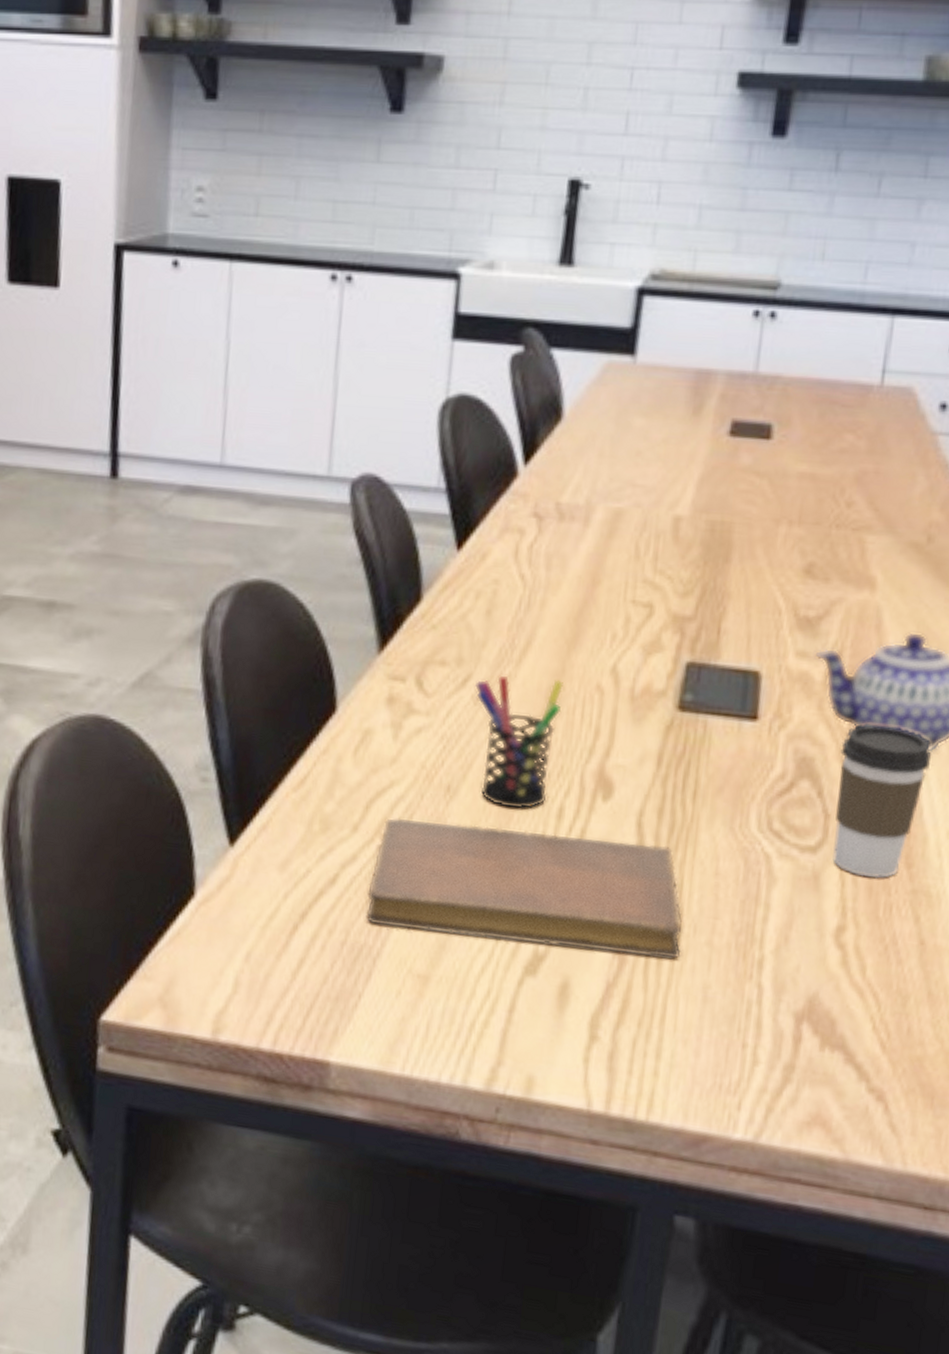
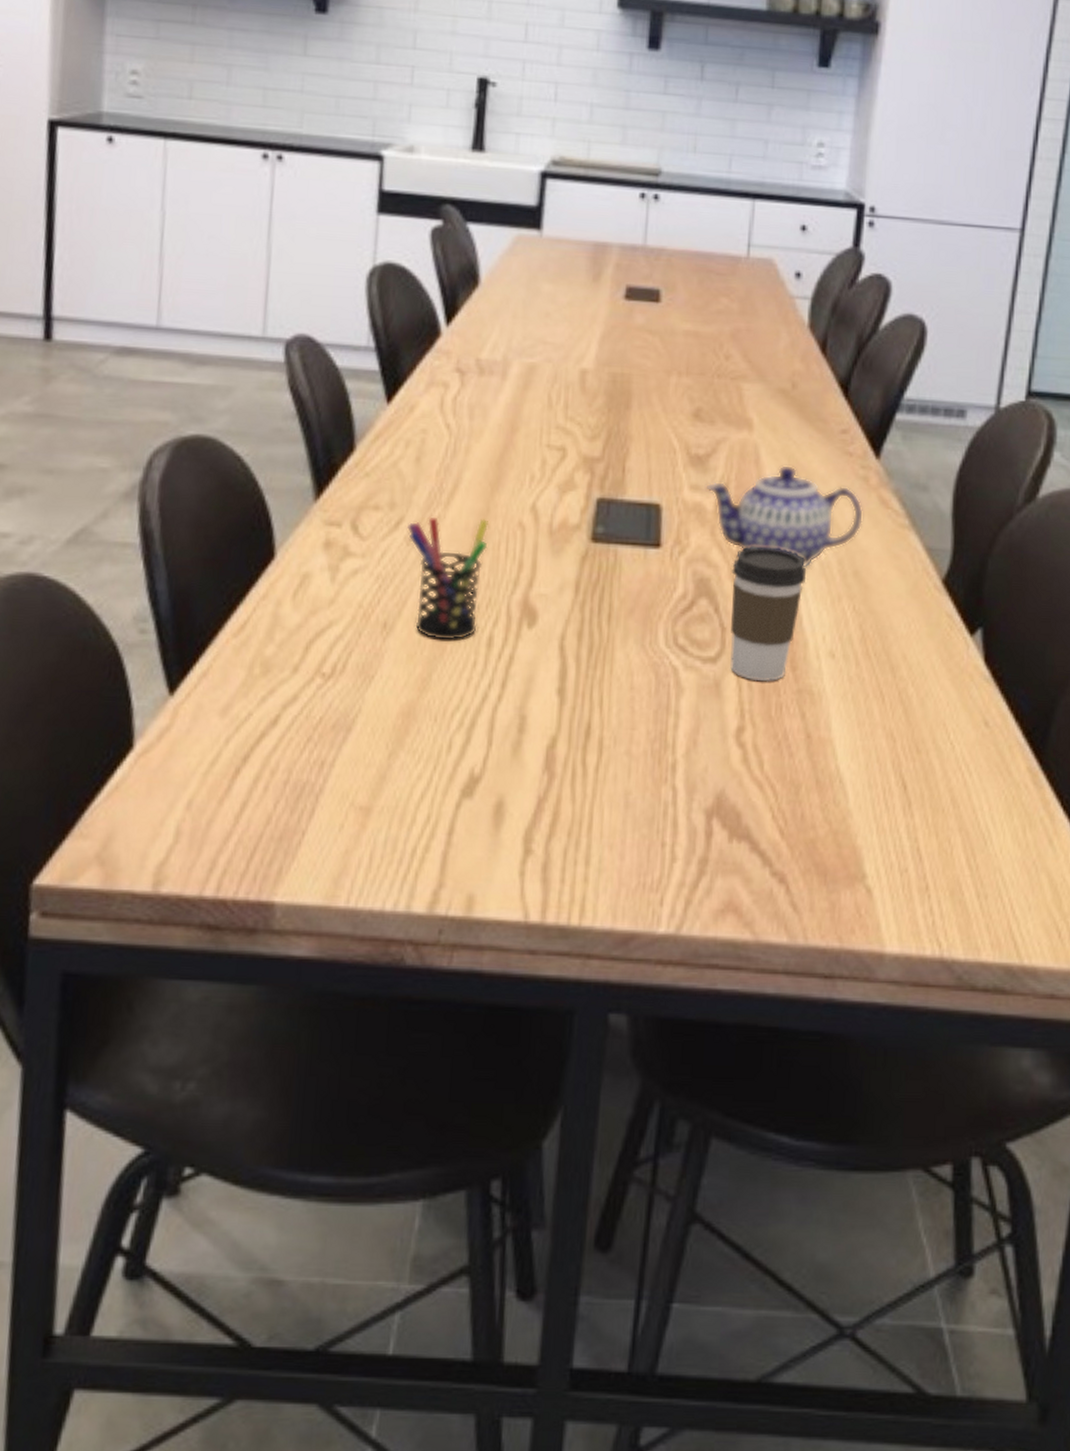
notebook: present [365,817,683,958] -> none [307,656,604,770]

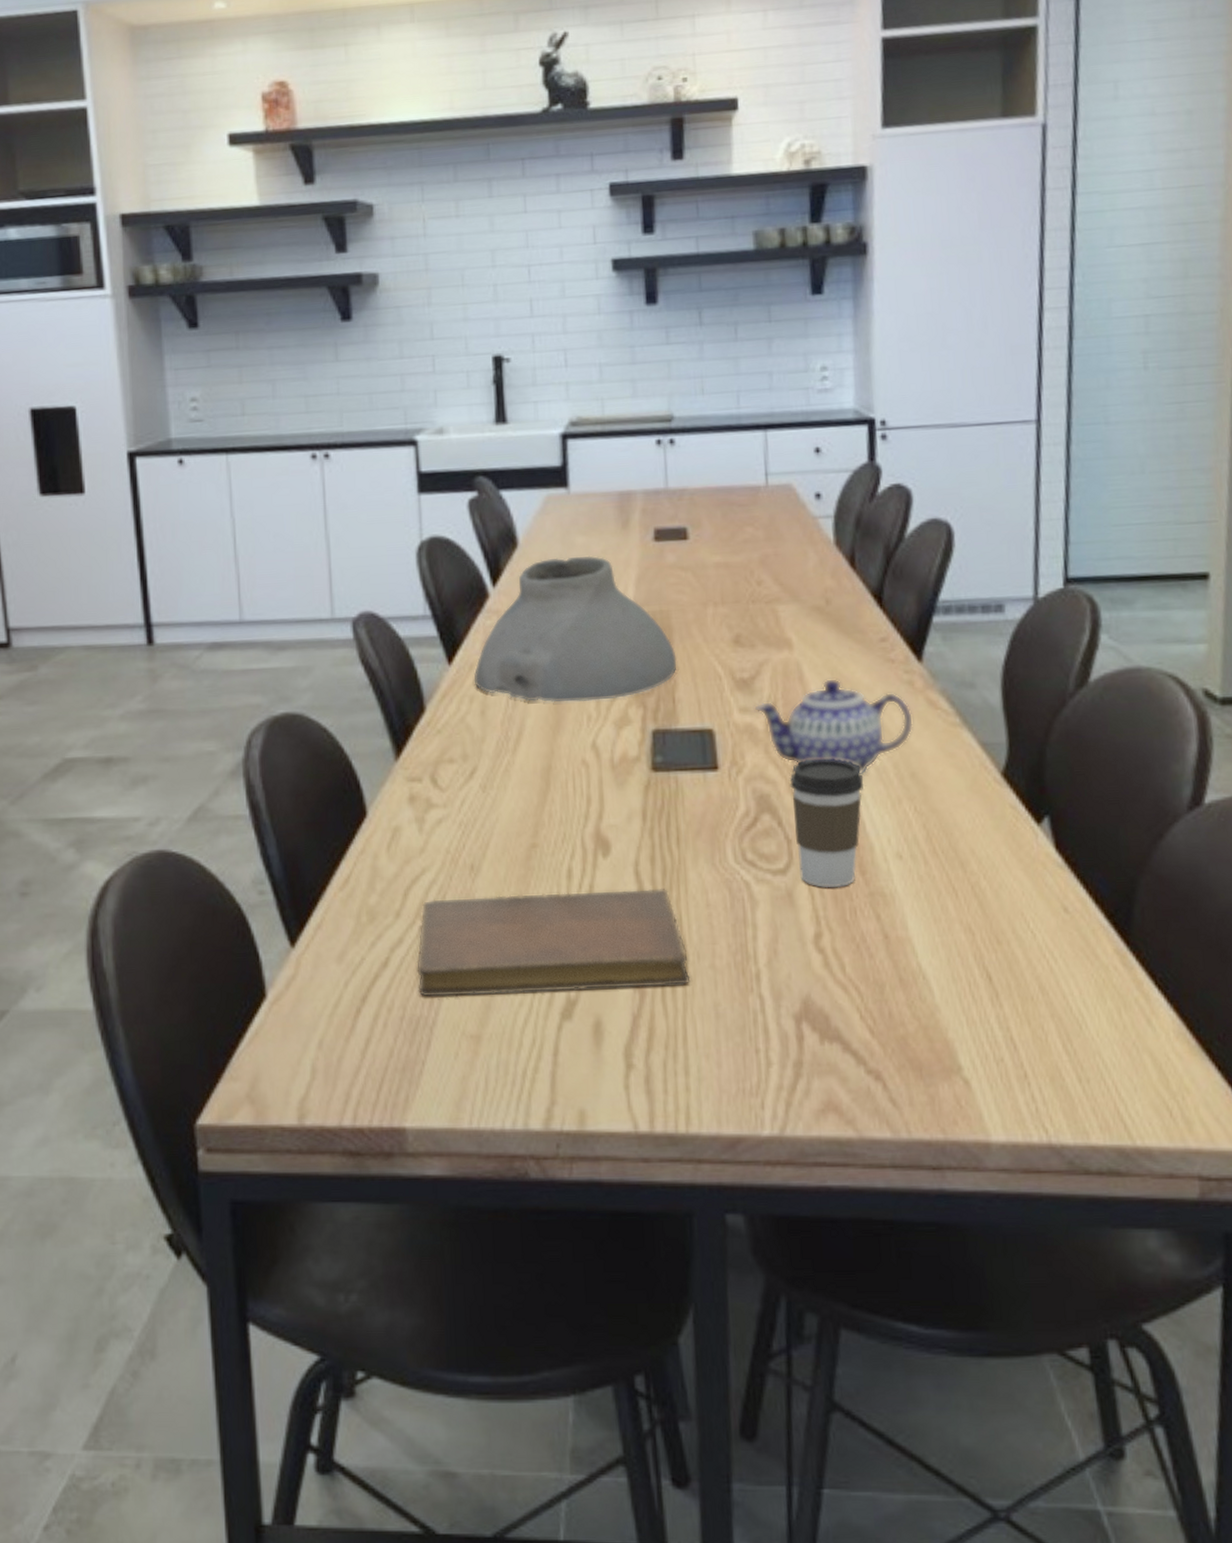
notebook: none [307,656,604,770] -> present [416,889,691,997]
pen holder: present [406,516,490,641] -> none [480,760,557,876]
vase: none [412,302,632,461] -> present [473,555,677,703]

